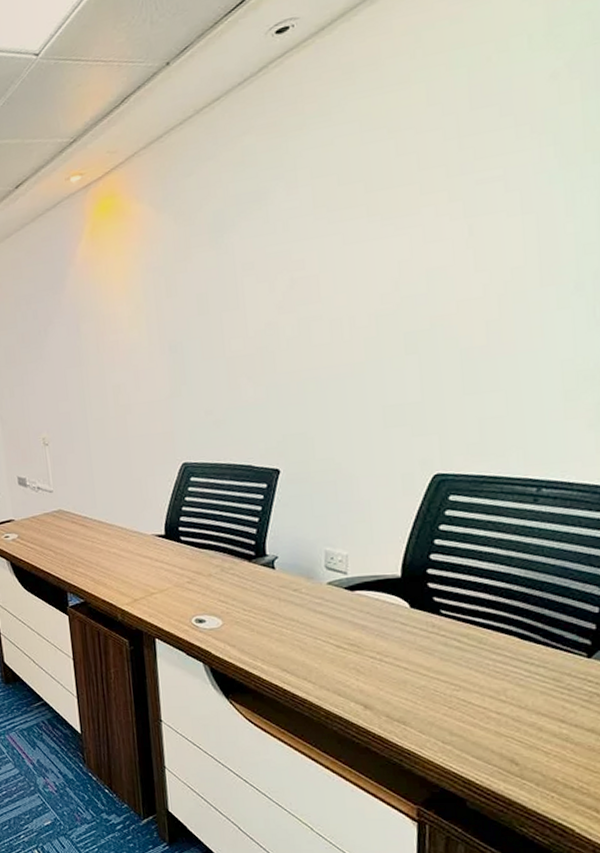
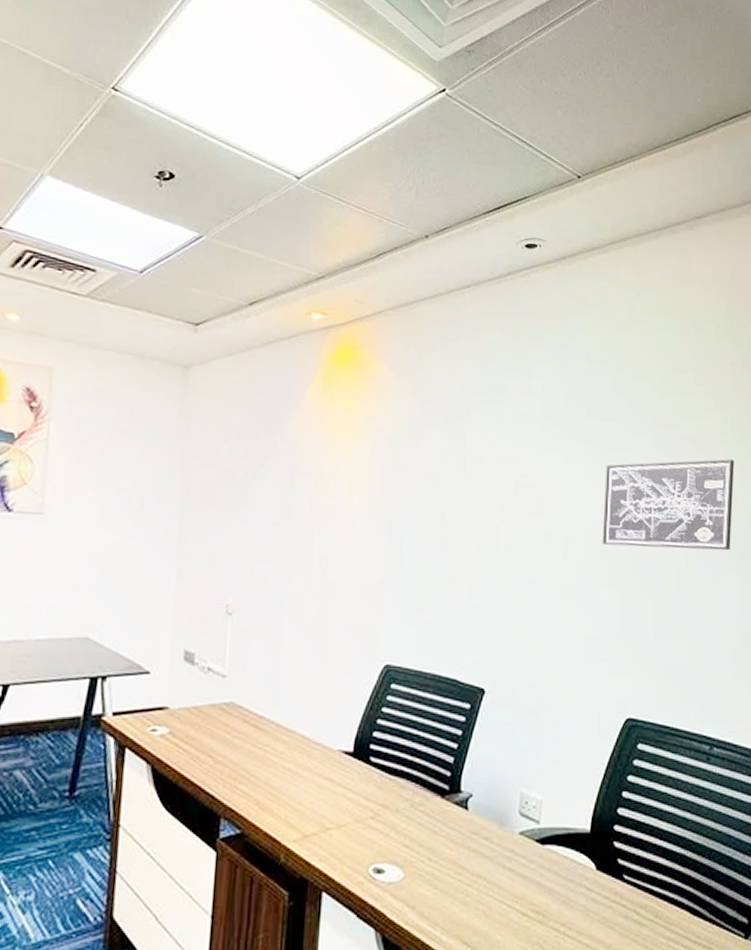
wall art: none [391,187,561,316] -> present [602,459,735,551]

